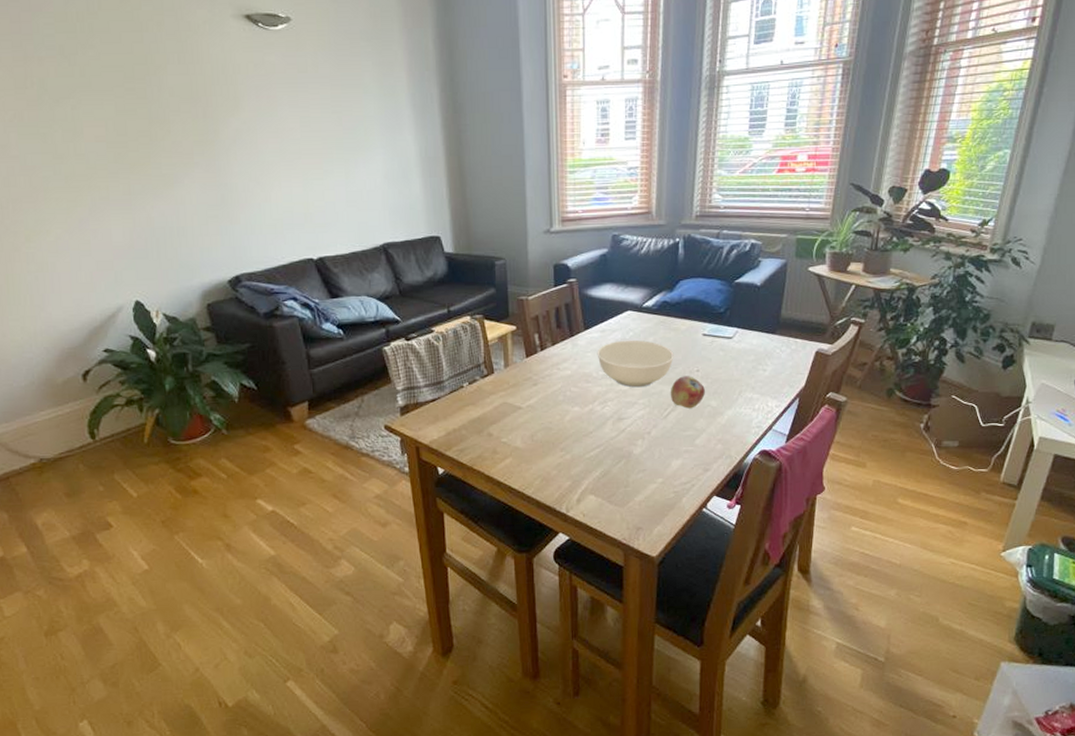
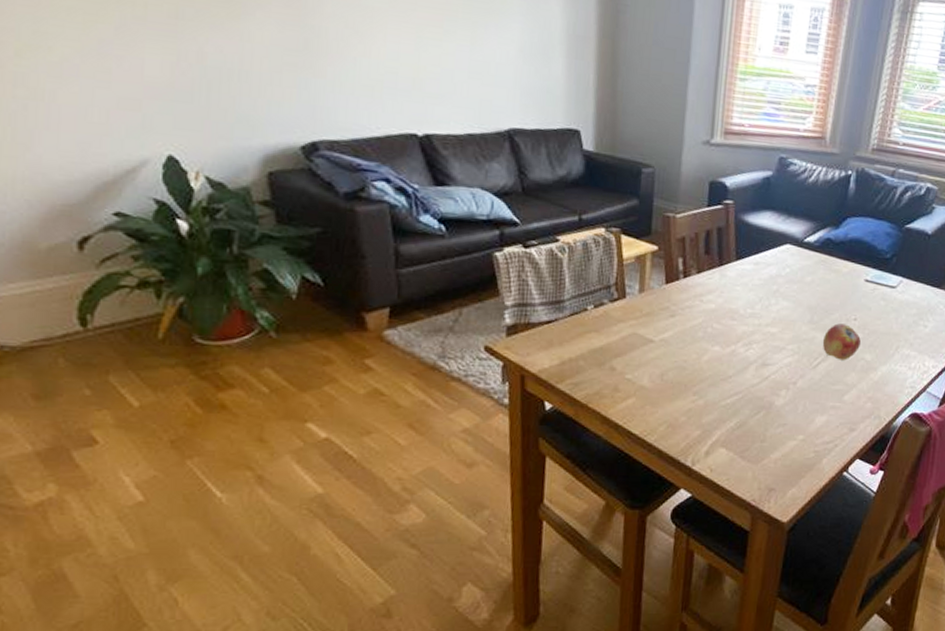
bowl: present [597,340,674,388] -> none [747,276,832,332]

